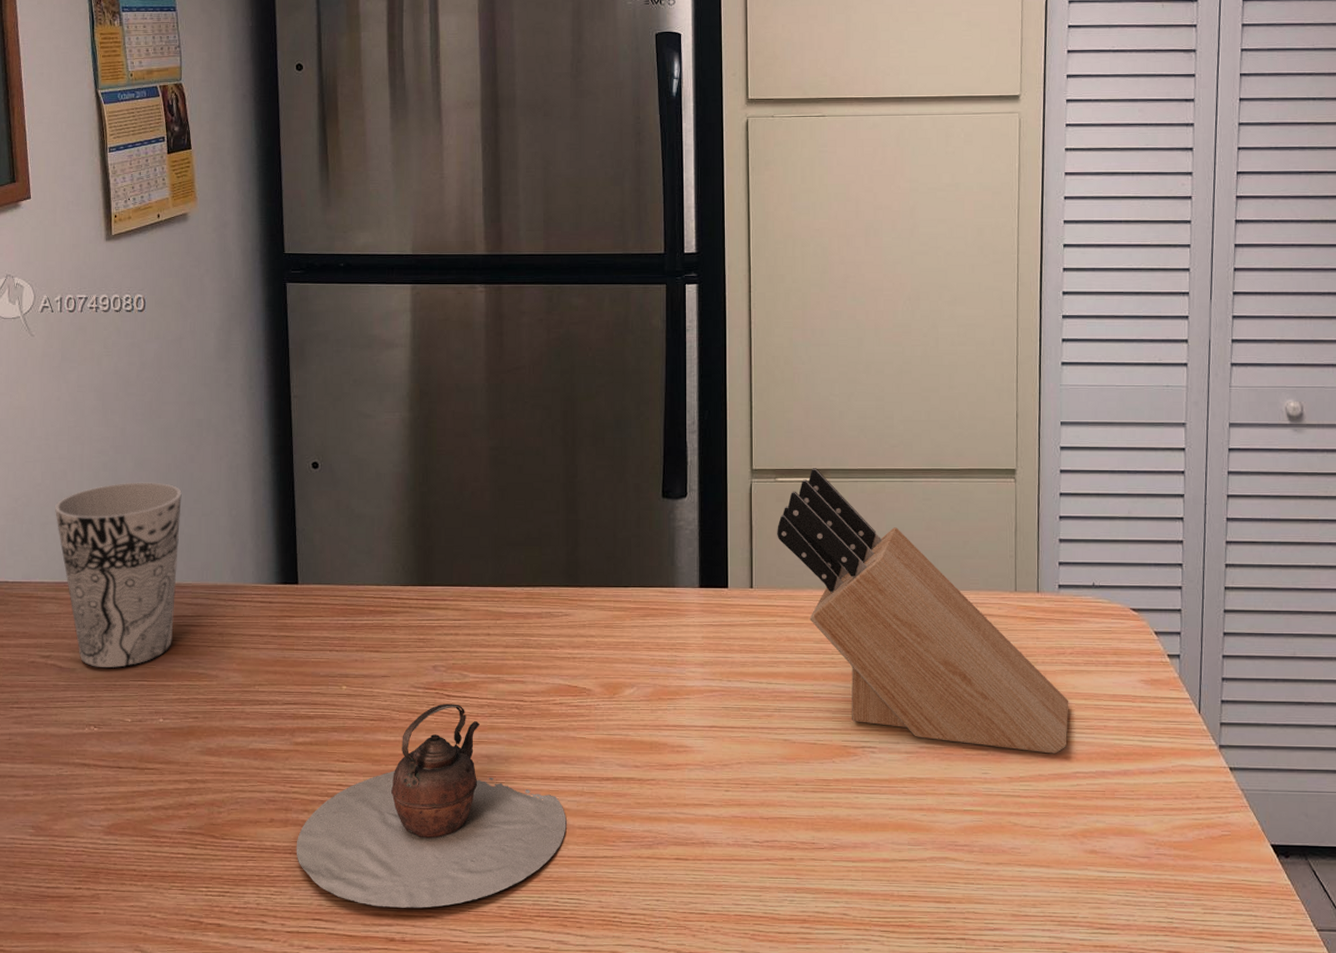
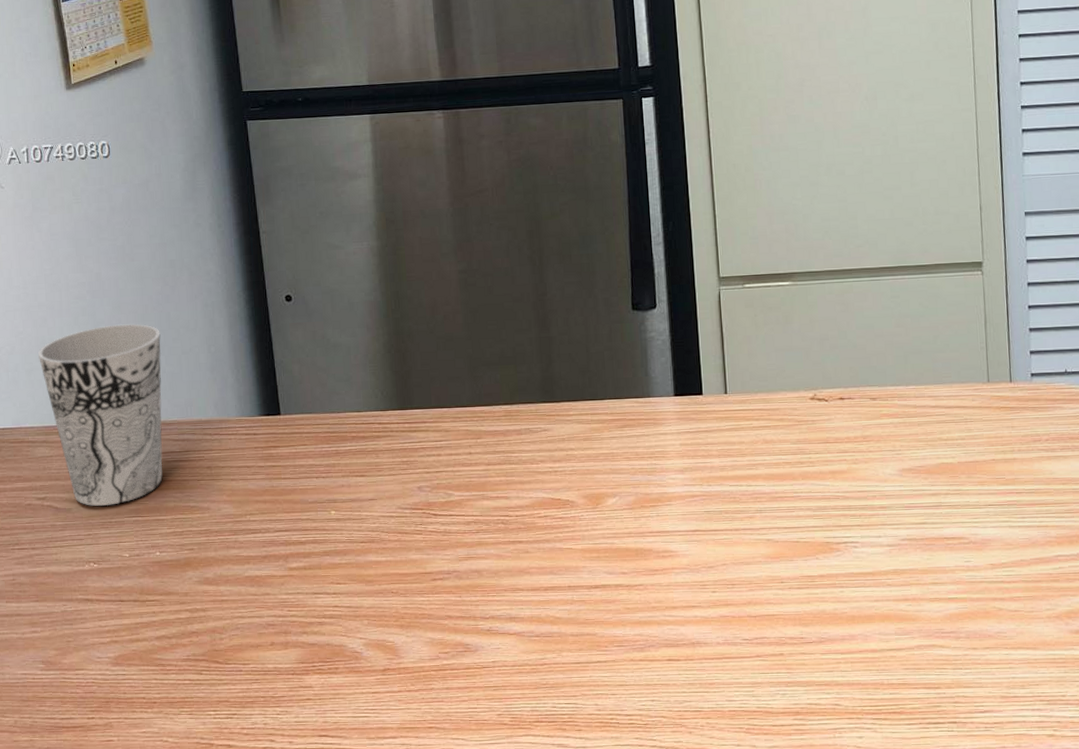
teapot: present [296,703,567,908] -> none [297,522,559,721]
knife block: present [777,468,1069,754] -> none [747,272,1048,539]

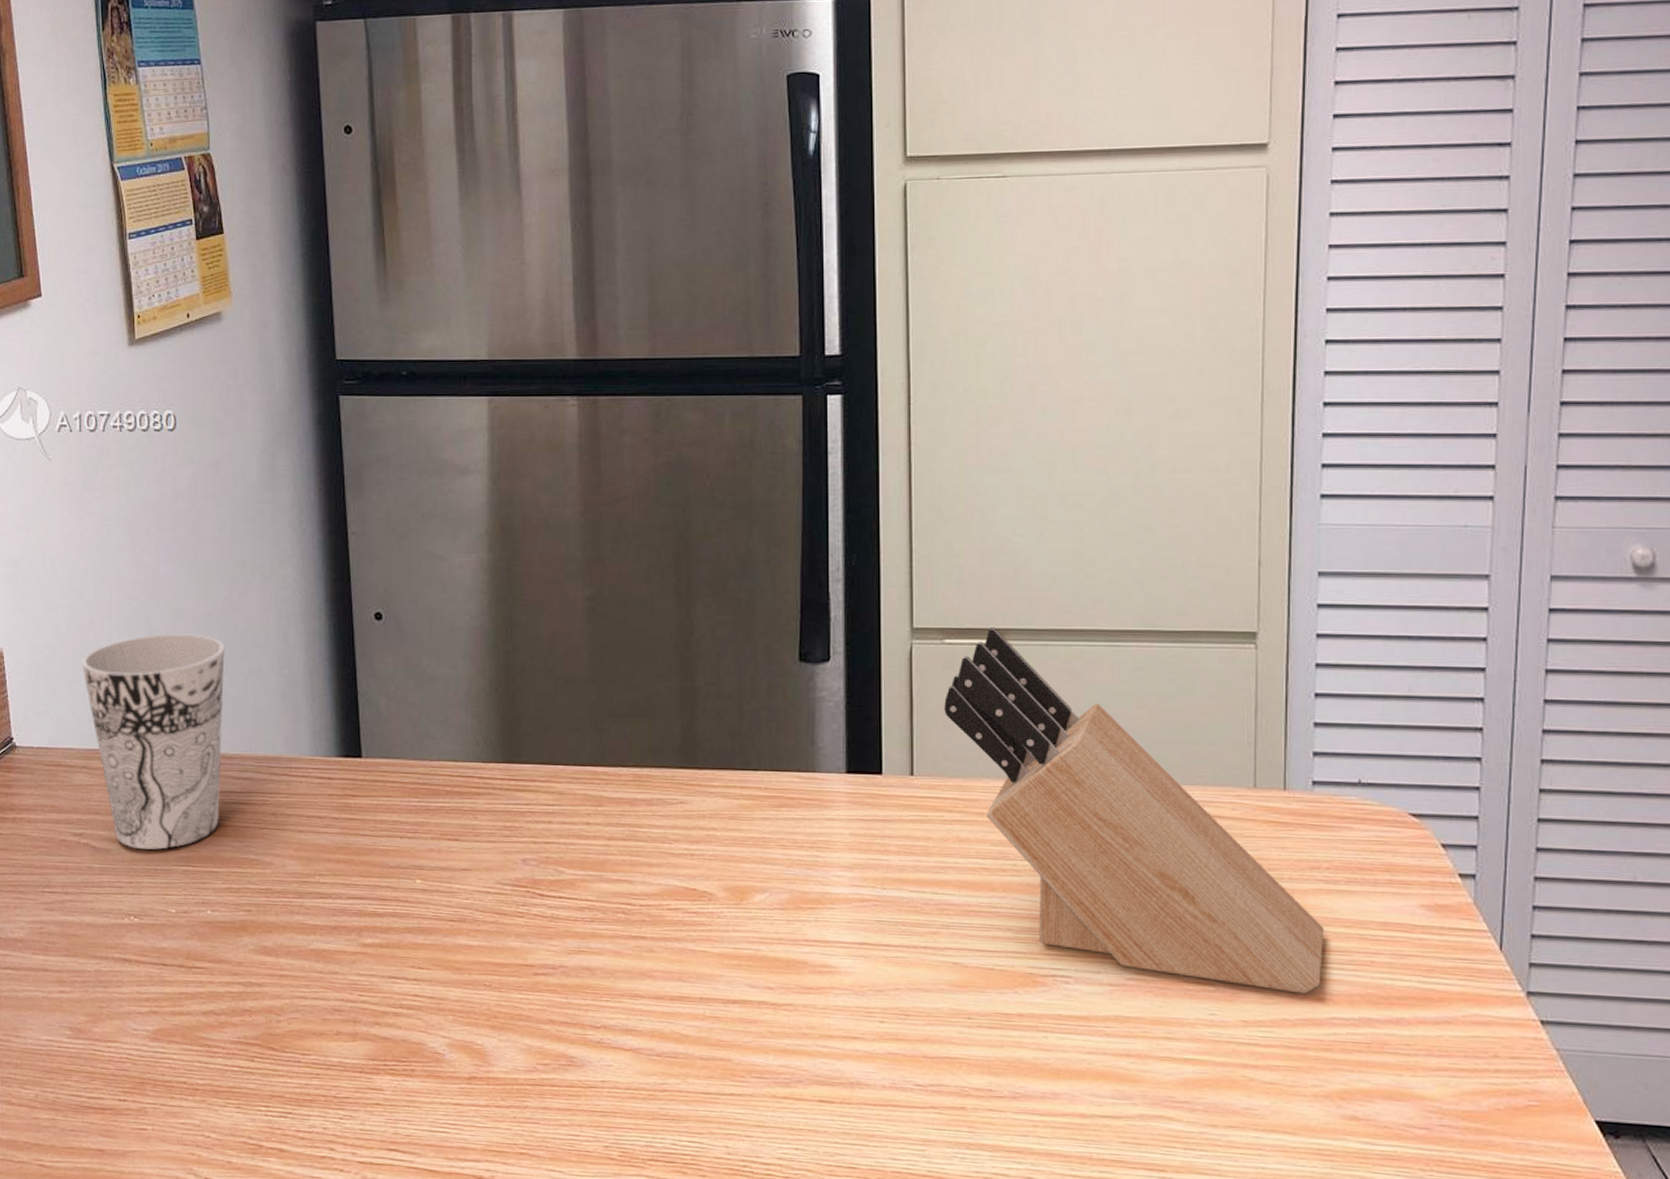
knife block: none [747,272,1048,539] -> present [944,627,1324,994]

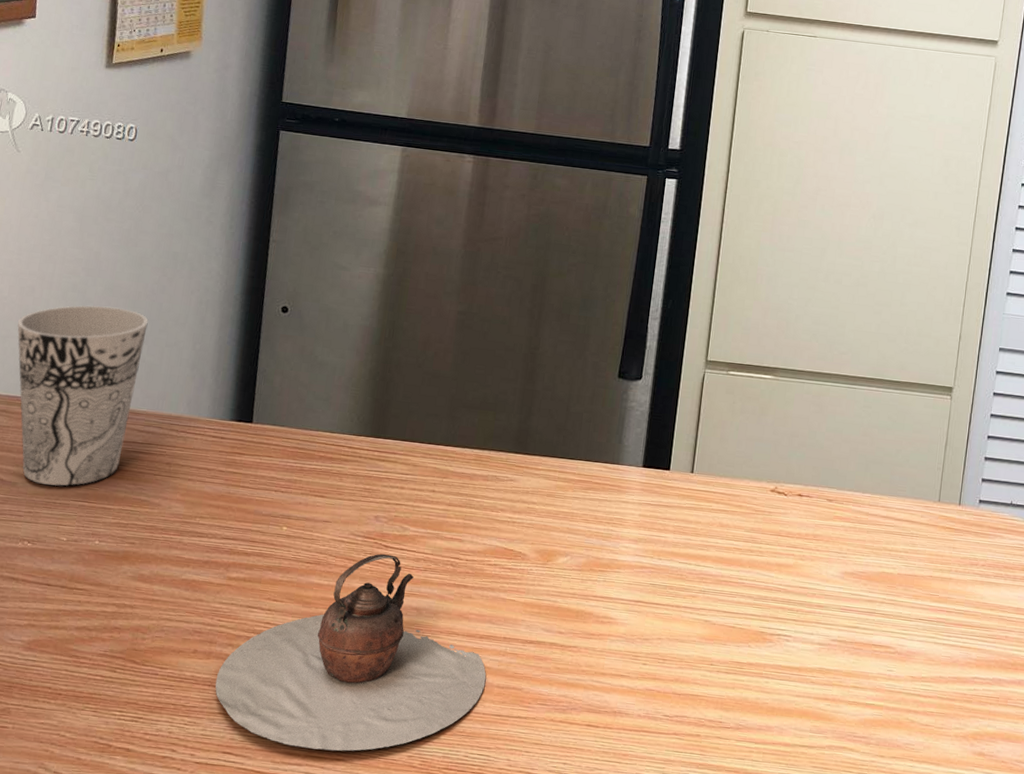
teapot: none [366,904,685,1144] -> present [215,553,487,751]
knife block: present [944,627,1324,994] -> none [722,365,976,659]

